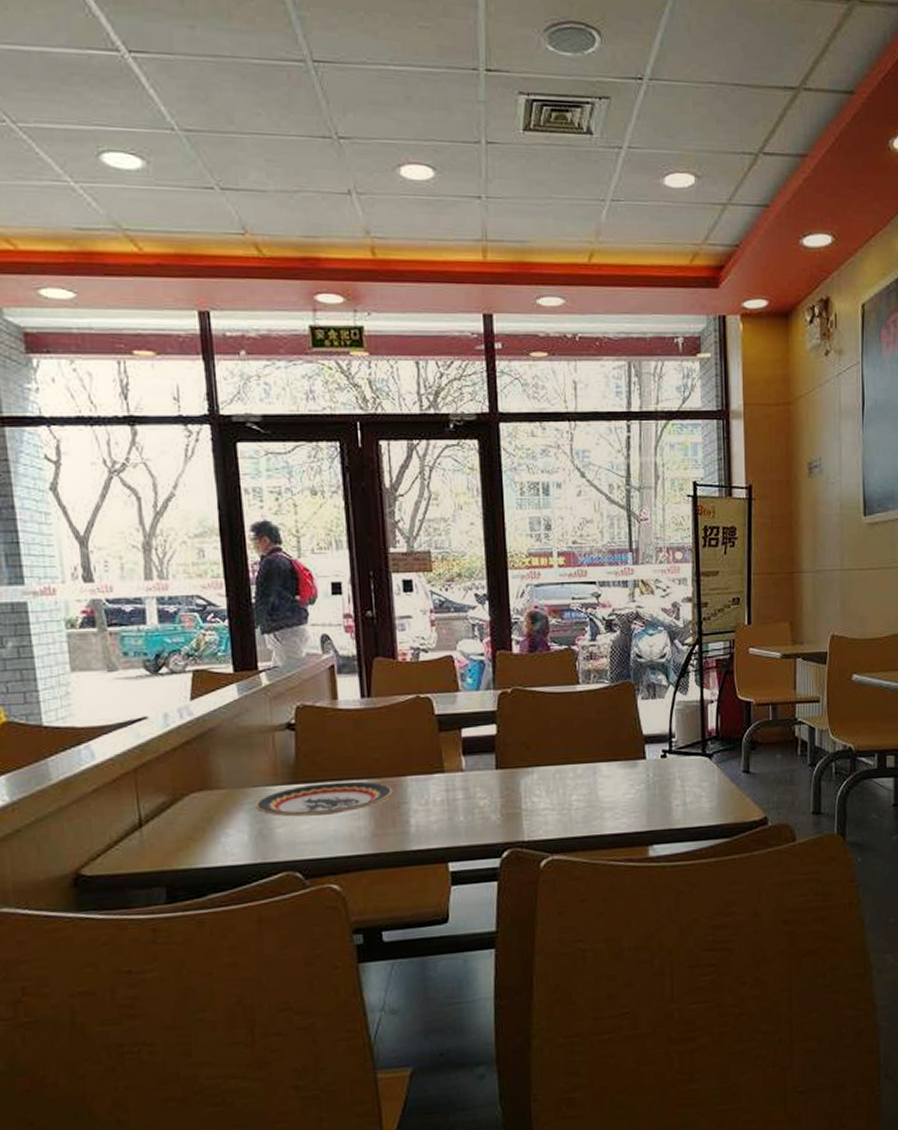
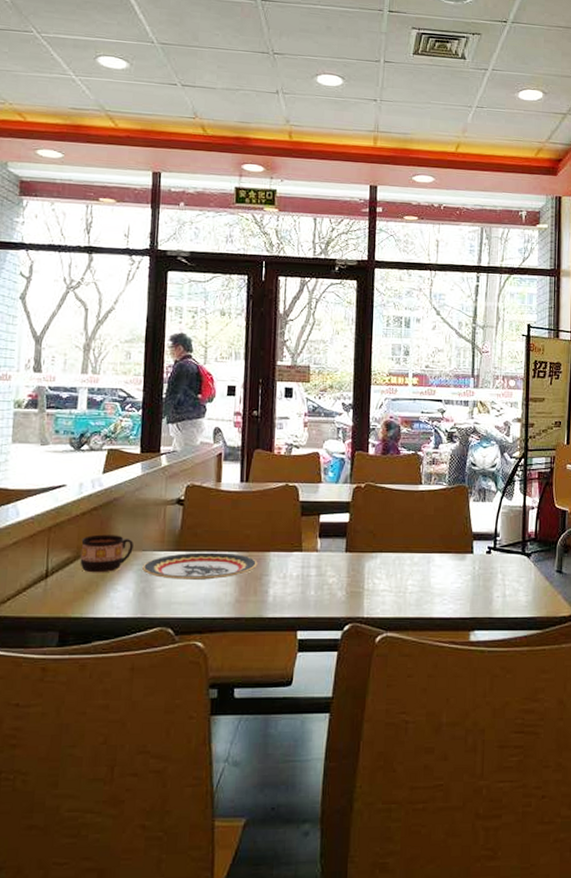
cup: none [176,771,241,818] -> present [80,534,133,573]

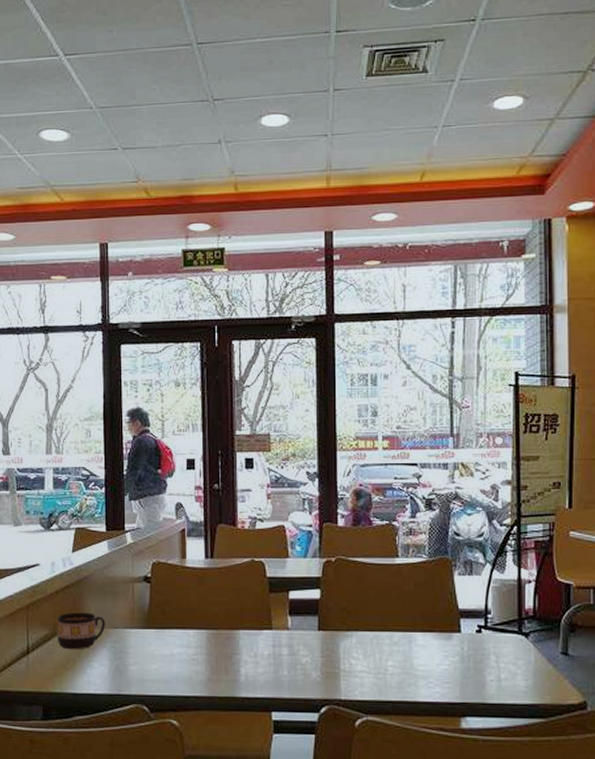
plate: present [142,552,258,580] -> none [115,630,227,658]

